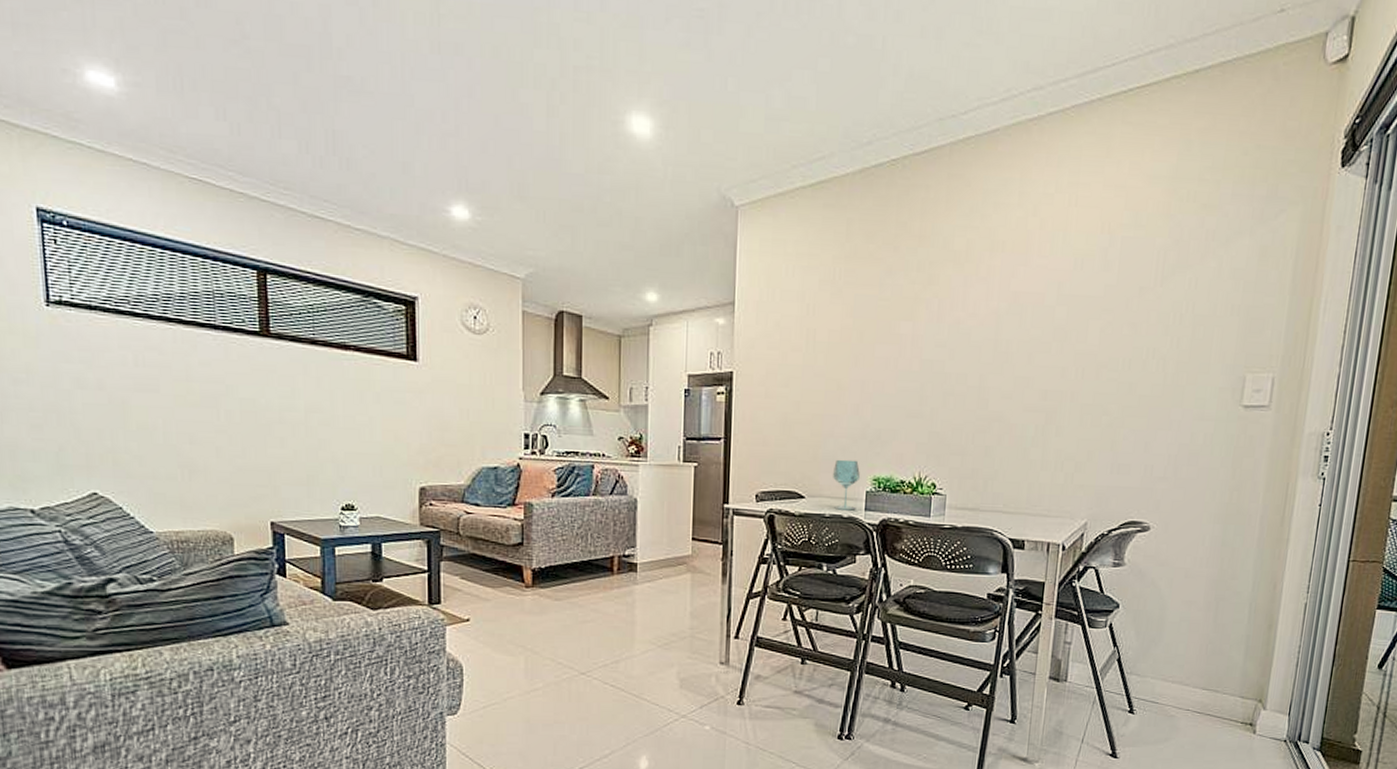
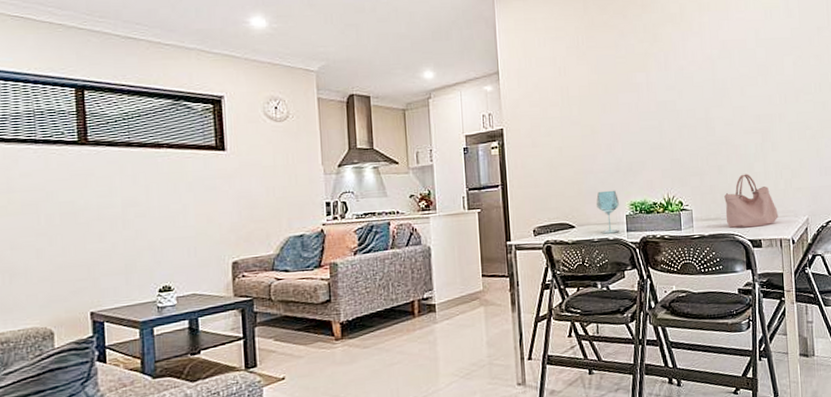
handbag: none [985,460,1051,525] -> present [724,174,778,228]

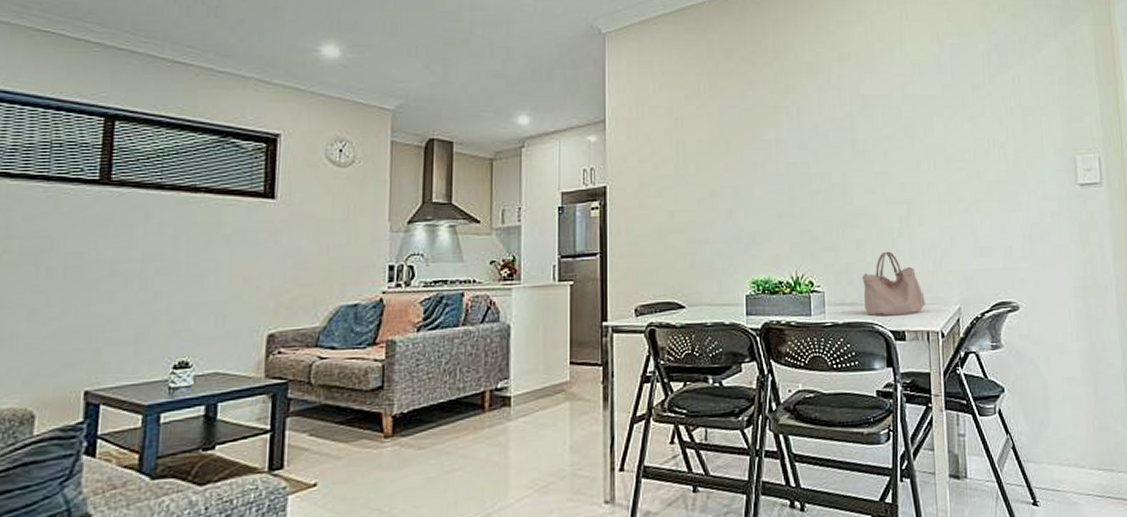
wine glass: present [595,190,620,234] -> none [710,264,740,317]

